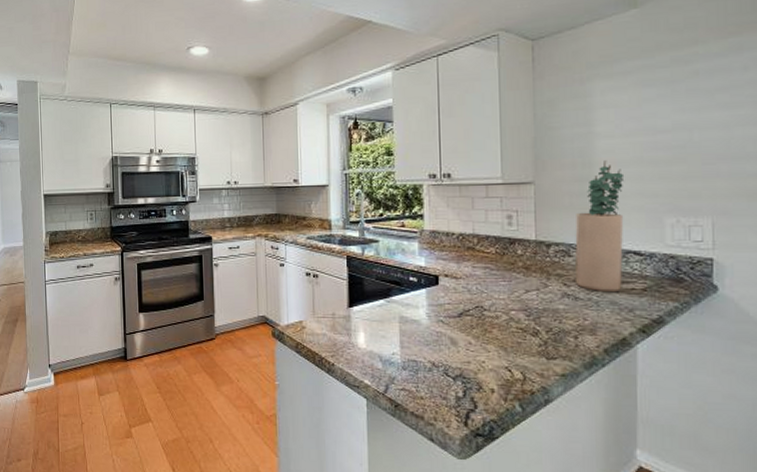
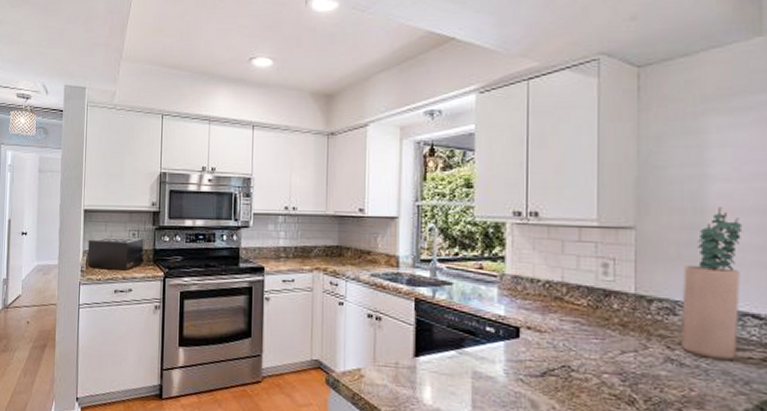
toaster: none [49,216,102,248] -> present [87,236,144,271]

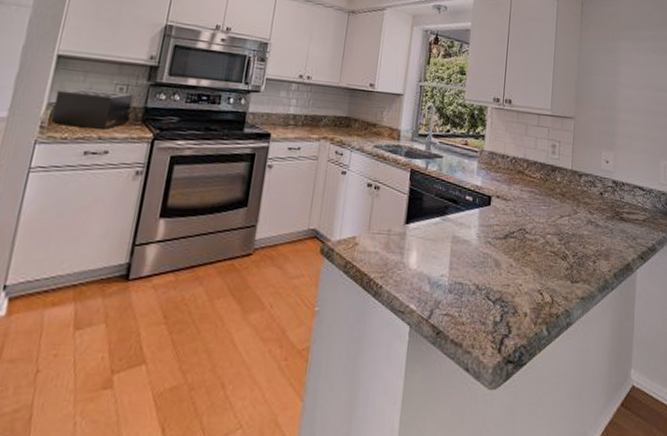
vase: present [682,207,743,361] -> none [598,107,637,222]

